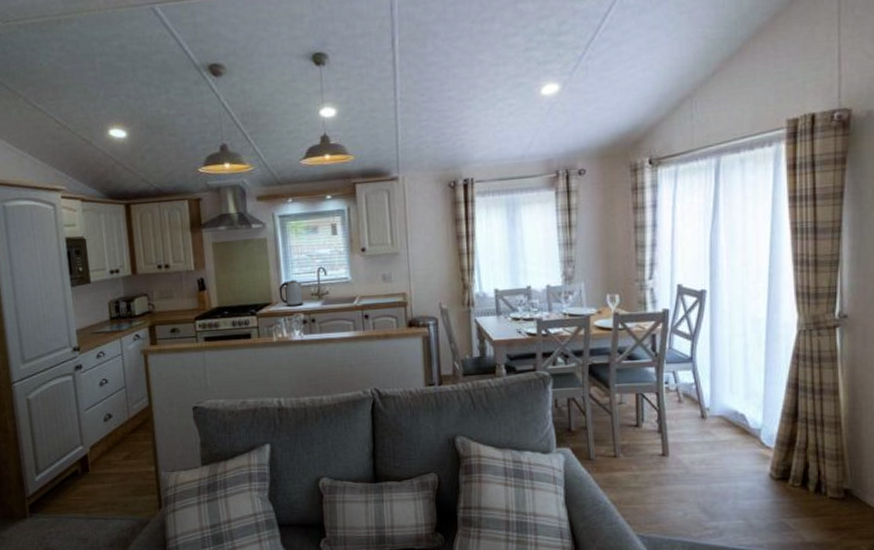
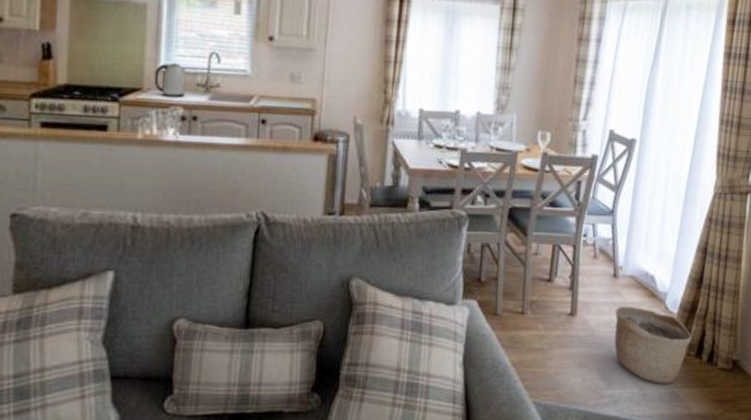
basket: none [708,443,794,515] -> present [614,305,692,384]

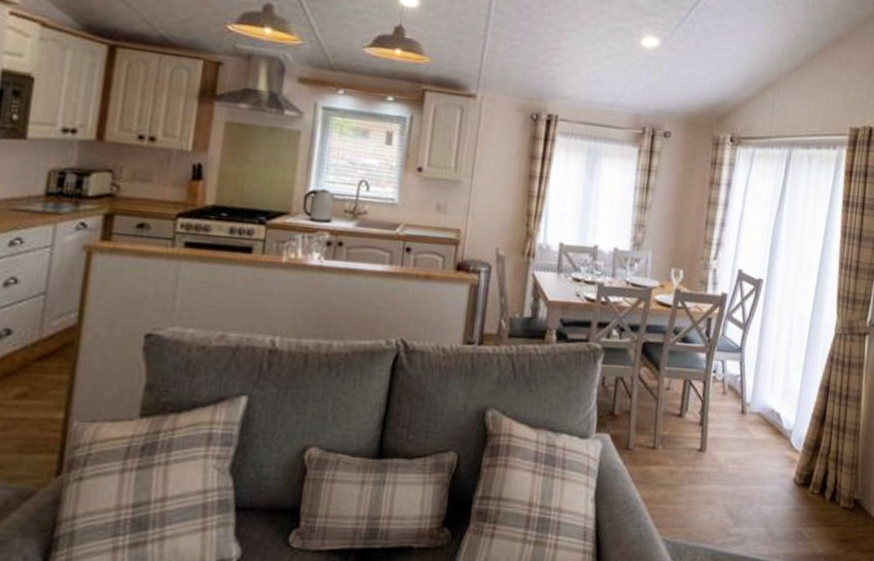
basket: present [614,305,692,384] -> none [742,442,815,522]

